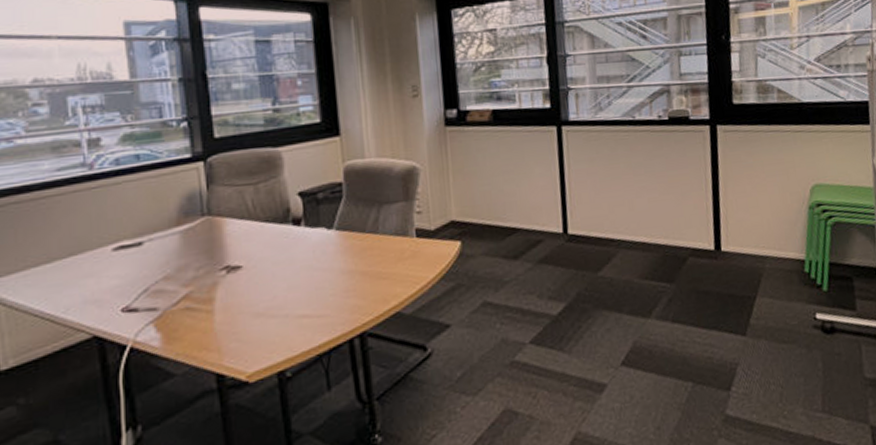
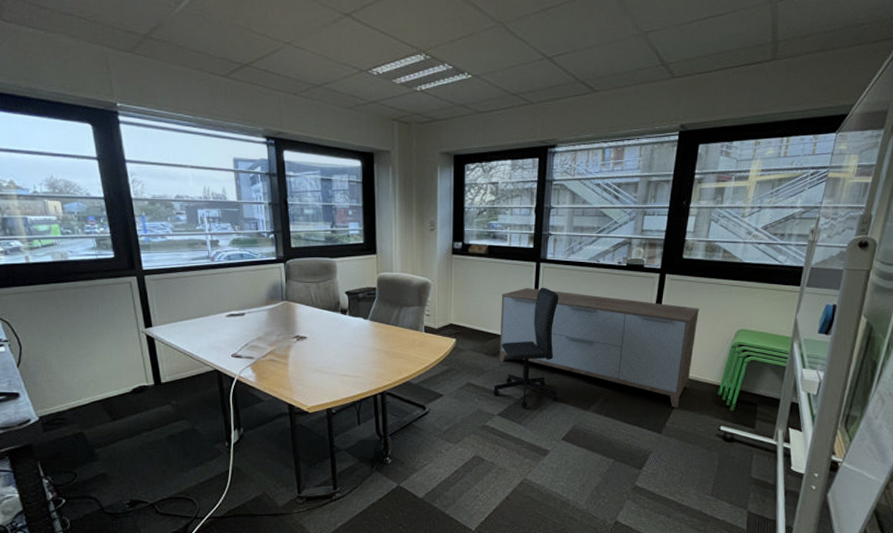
sideboard: none [516,159,768,298] -> present [499,287,700,408]
office chair: none [519,157,609,327] -> present [492,287,559,408]

